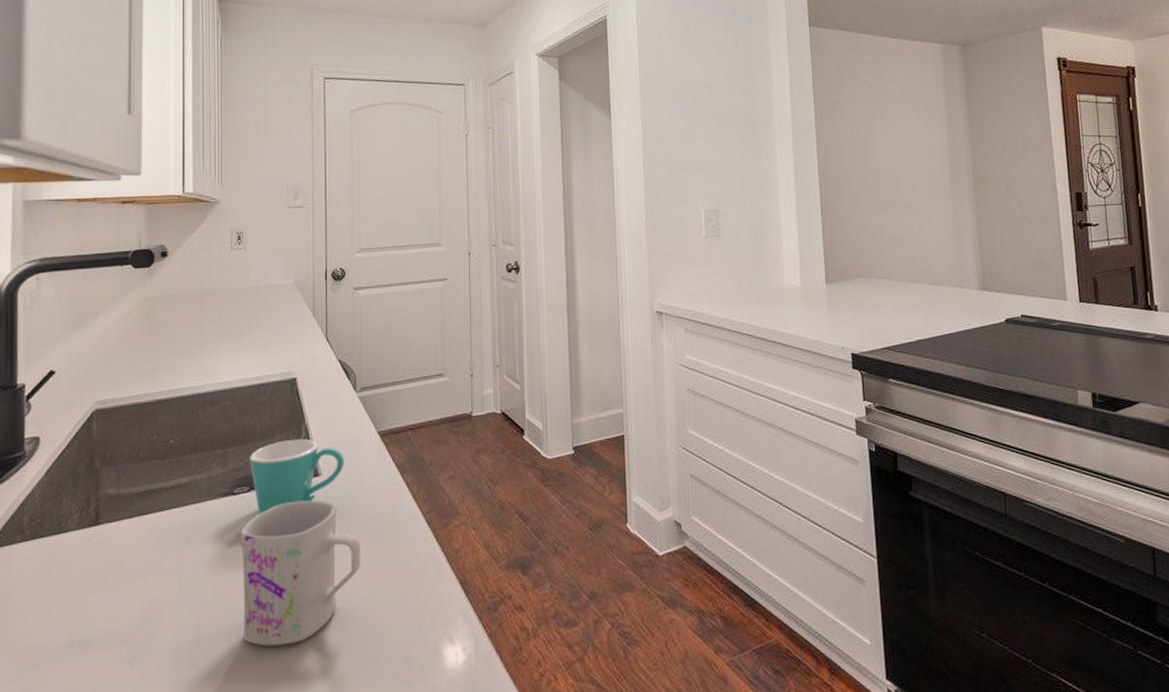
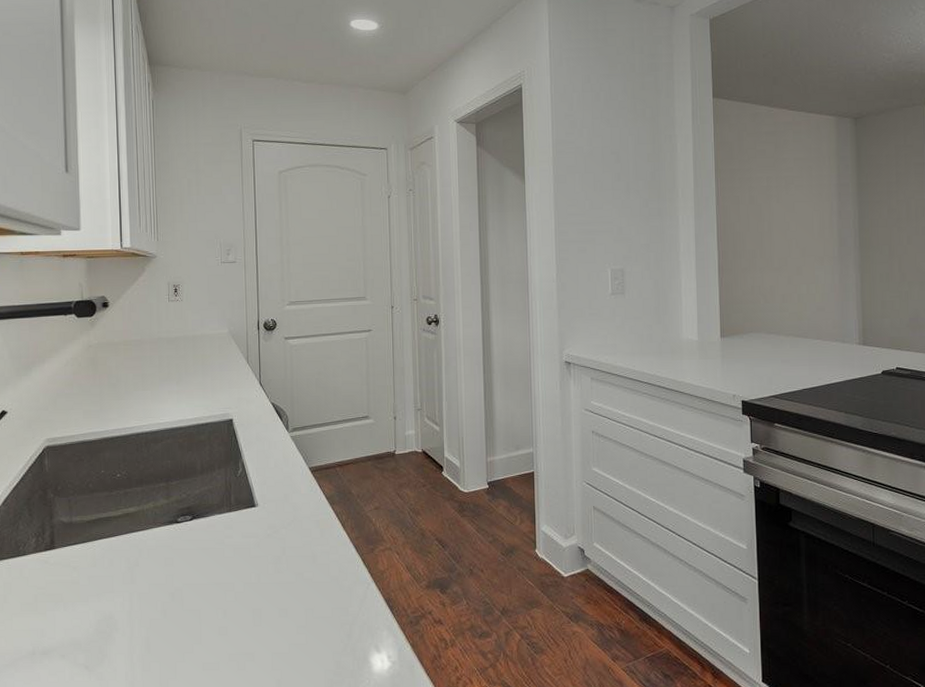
mug: present [241,501,361,646] -> none [185,528,295,654]
mug: present [250,439,345,514] -> none [191,473,279,540]

